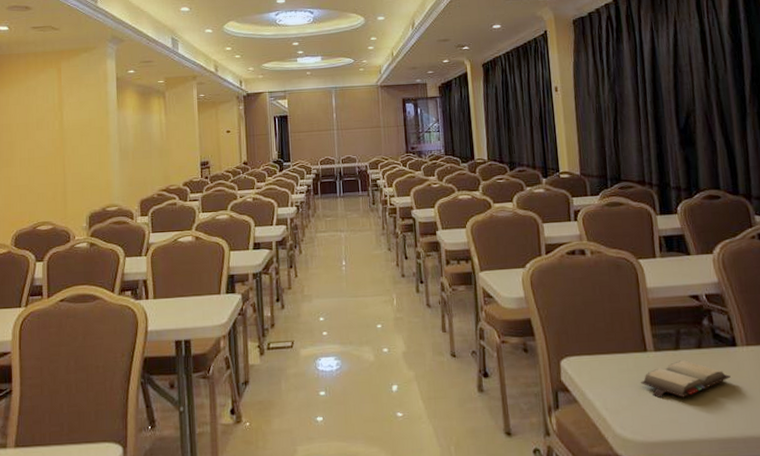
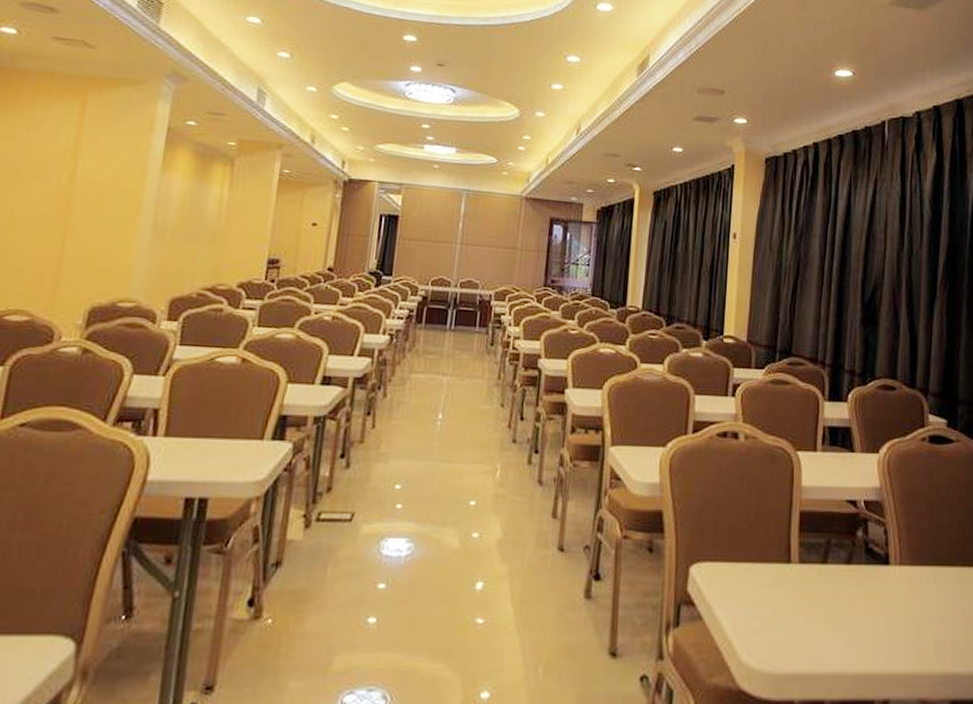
hardback book: present [640,360,731,398] -> none [777,577,878,622]

